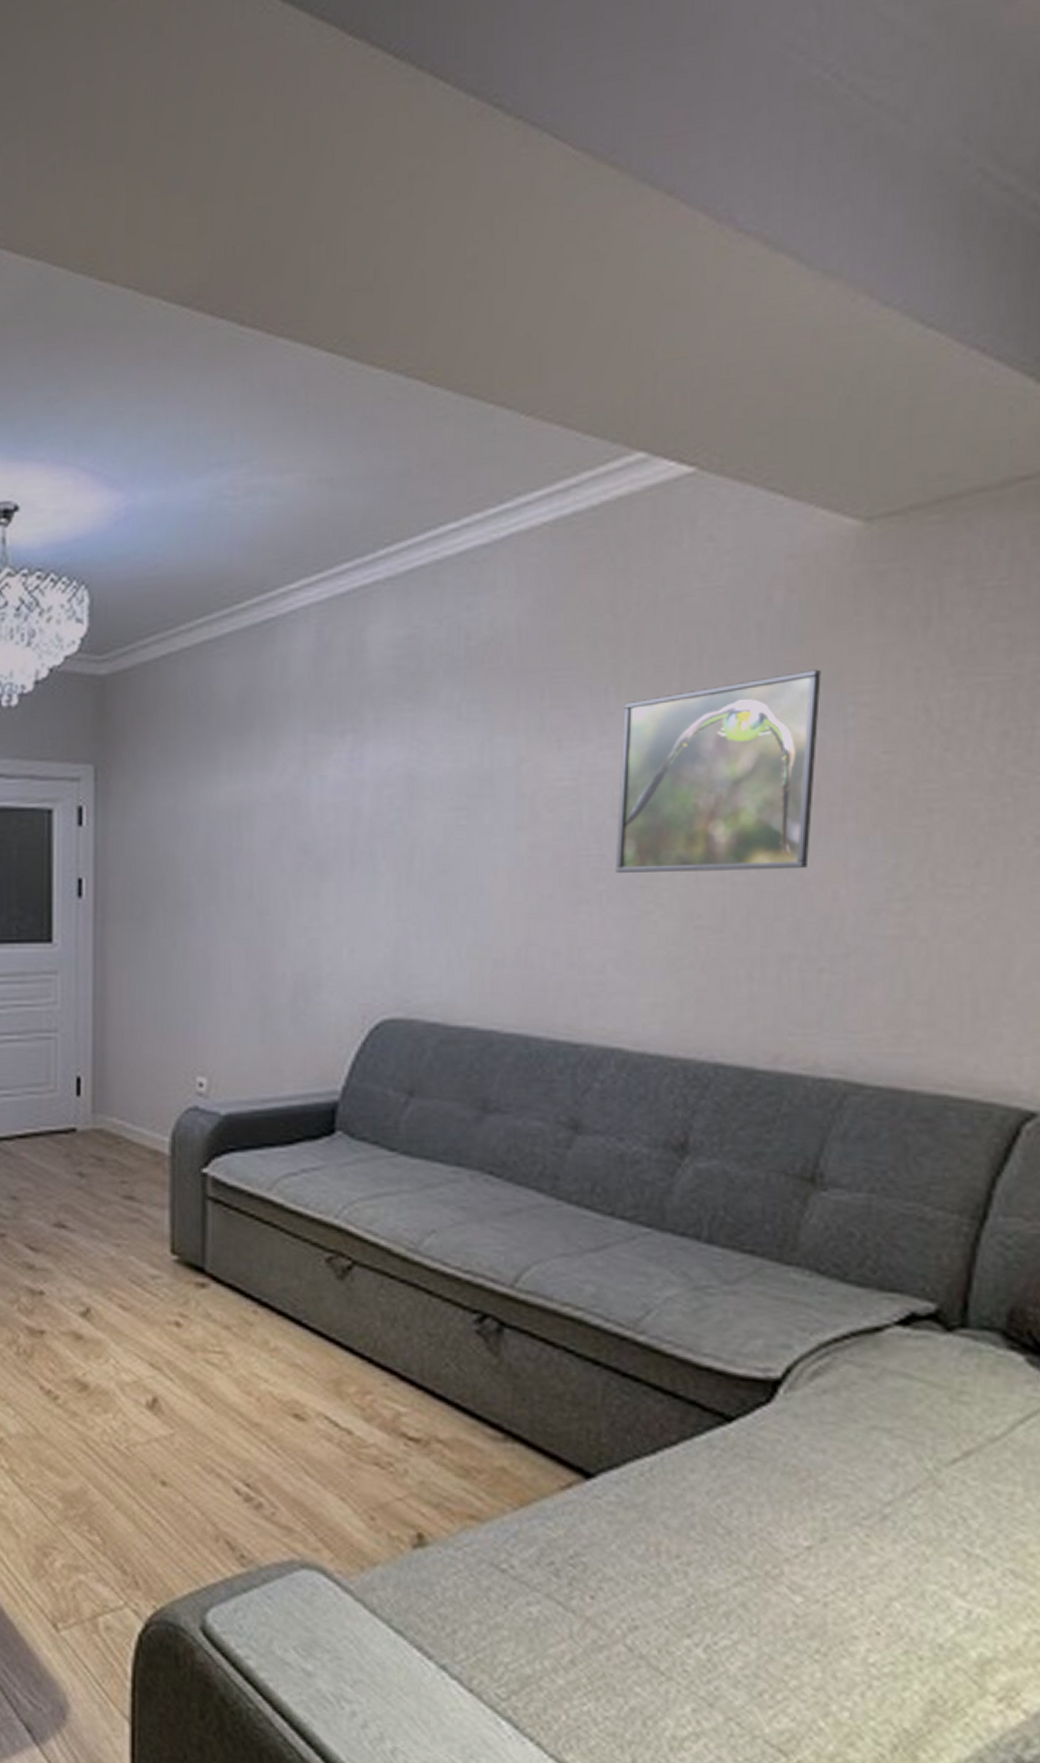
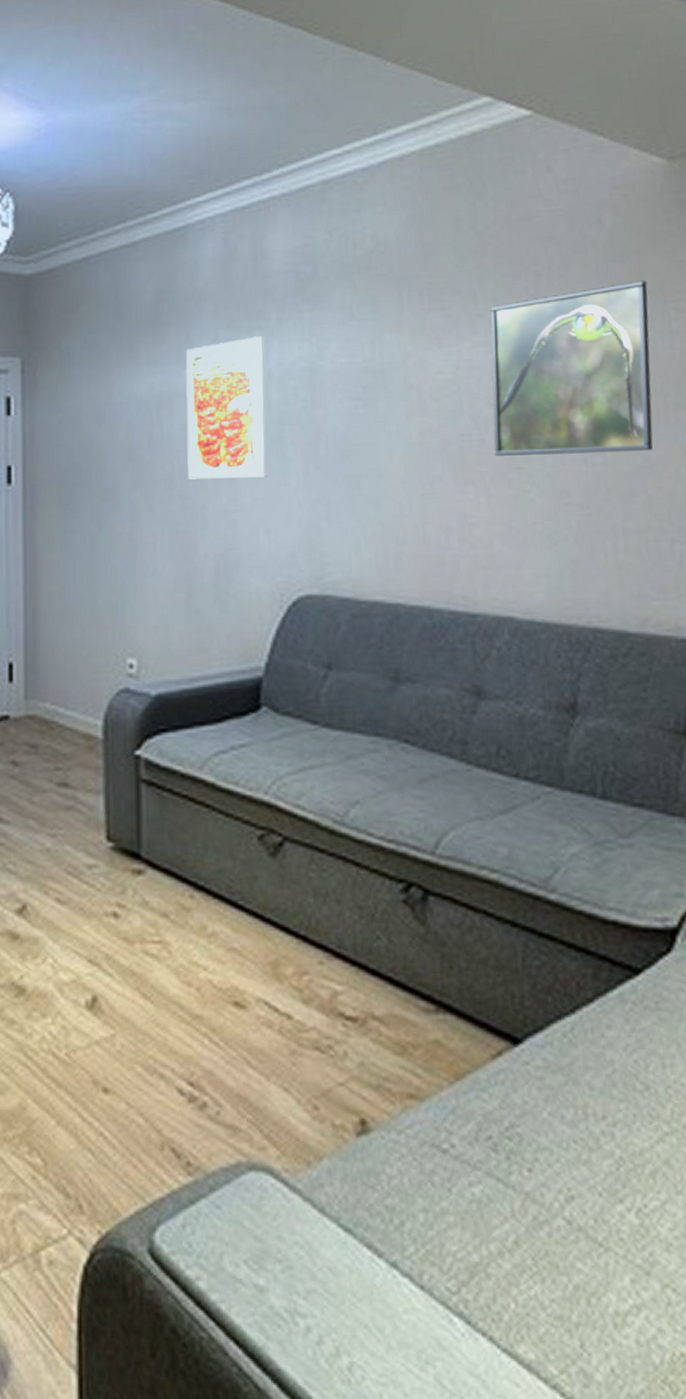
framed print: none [268,739,360,895] -> present [185,336,269,479]

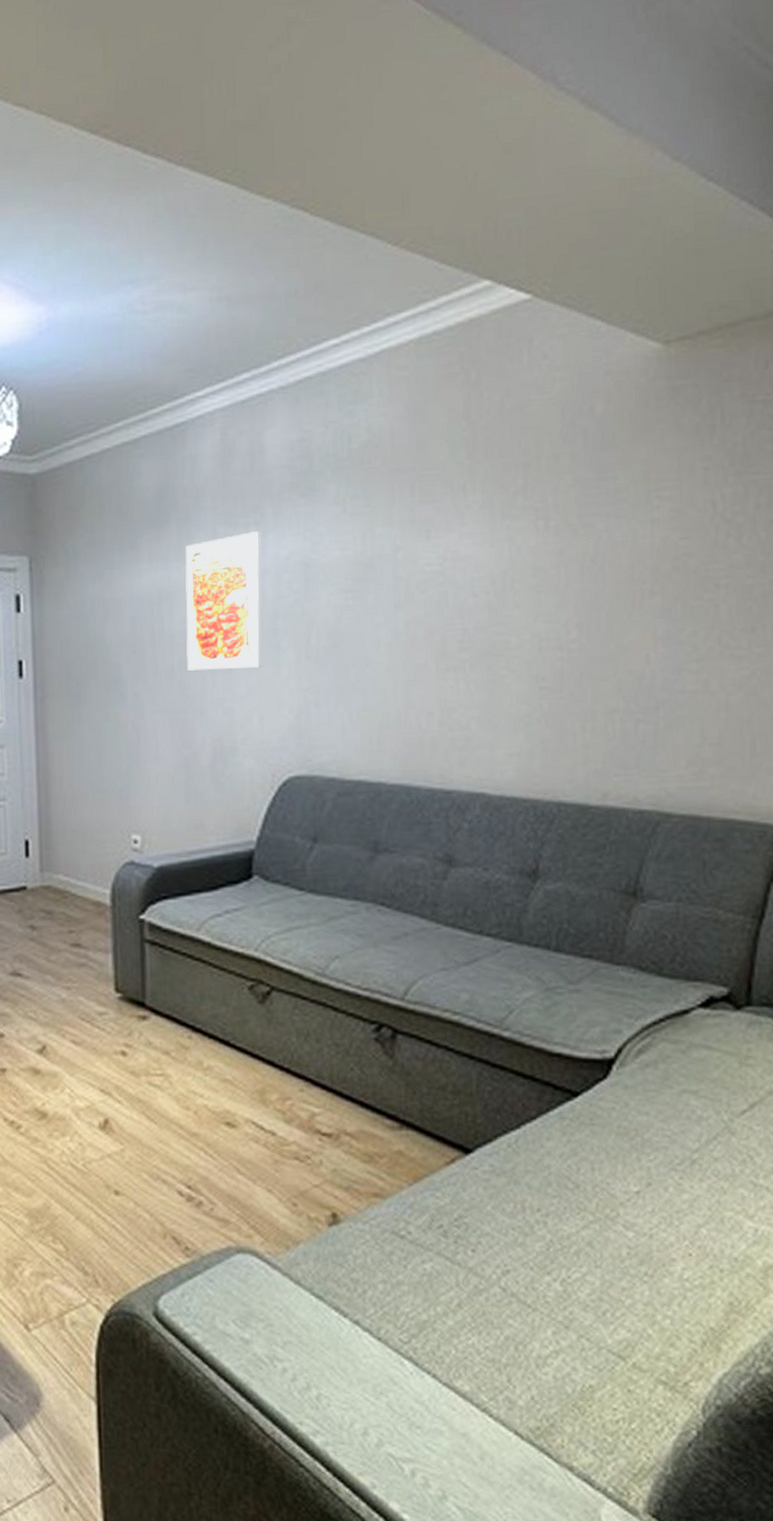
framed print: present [490,280,653,456] -> none [475,469,633,644]

